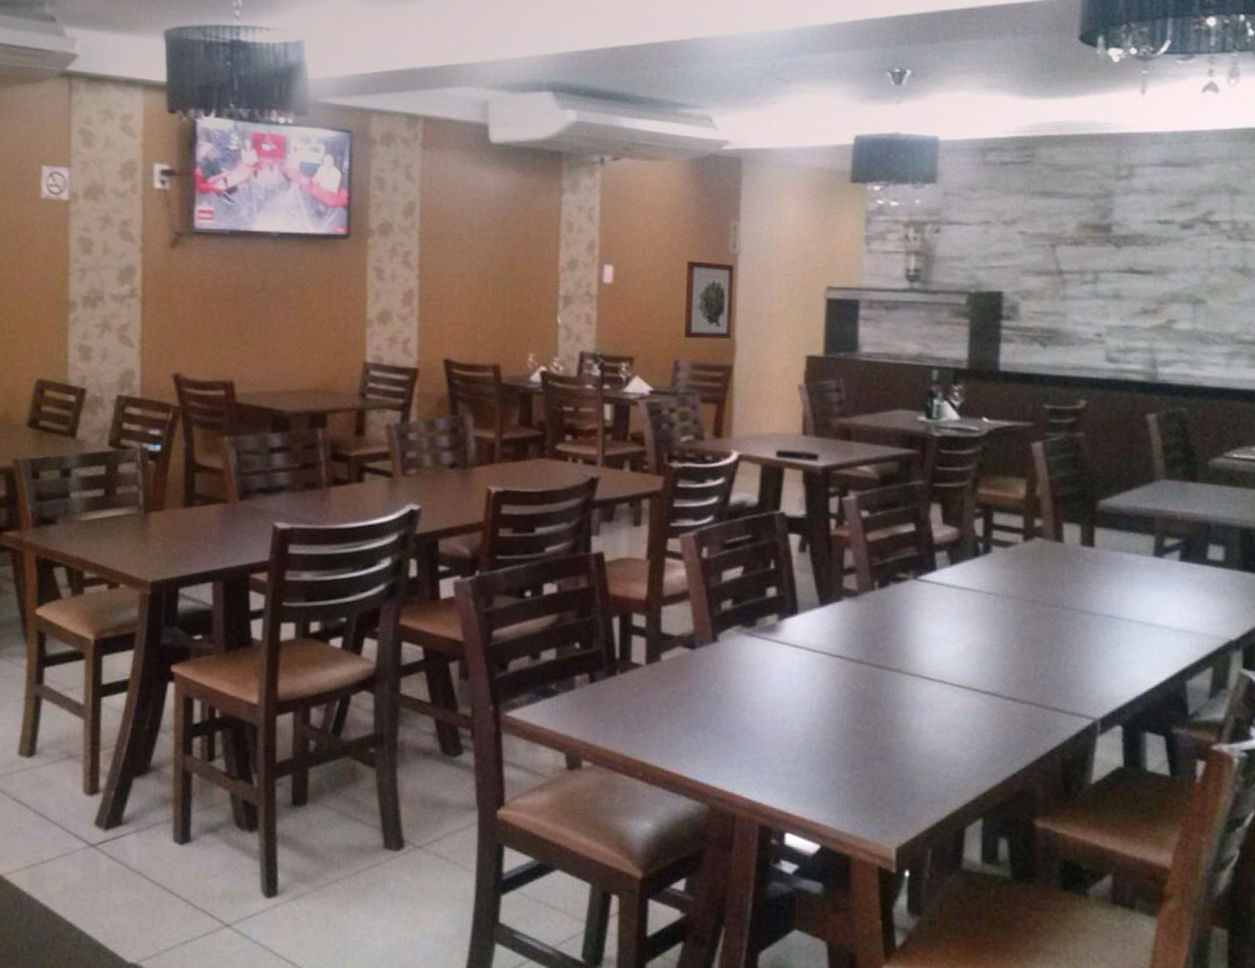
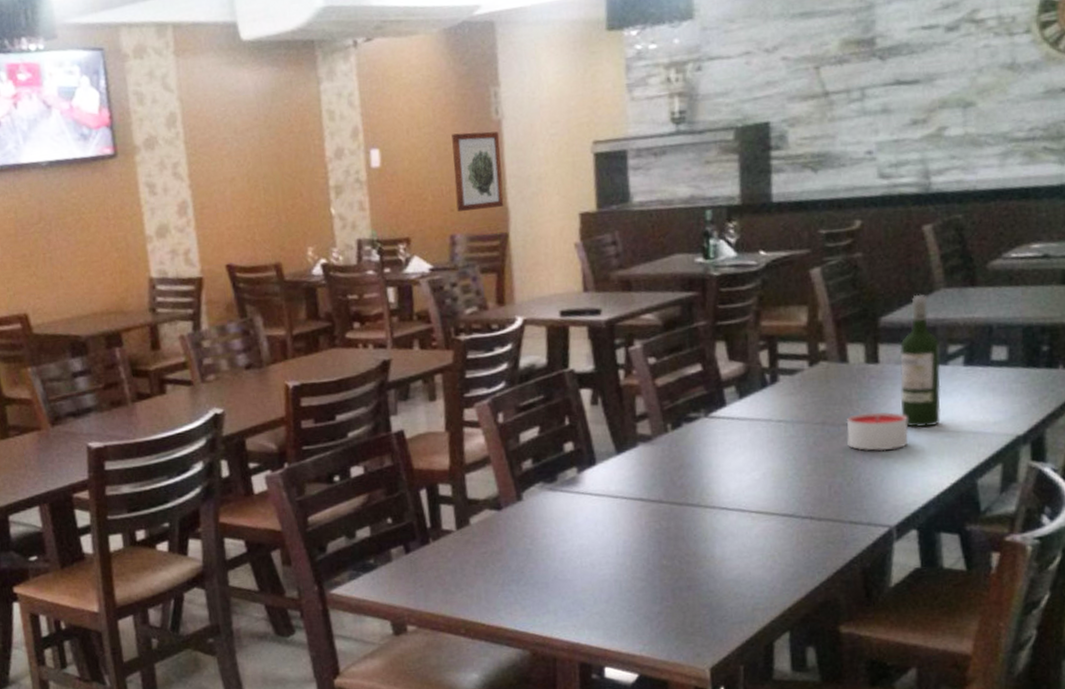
candle: none [1057,596,1120,639] -> present [846,412,909,451]
wine bottle: none [1113,482,1156,619] -> present [899,294,941,428]

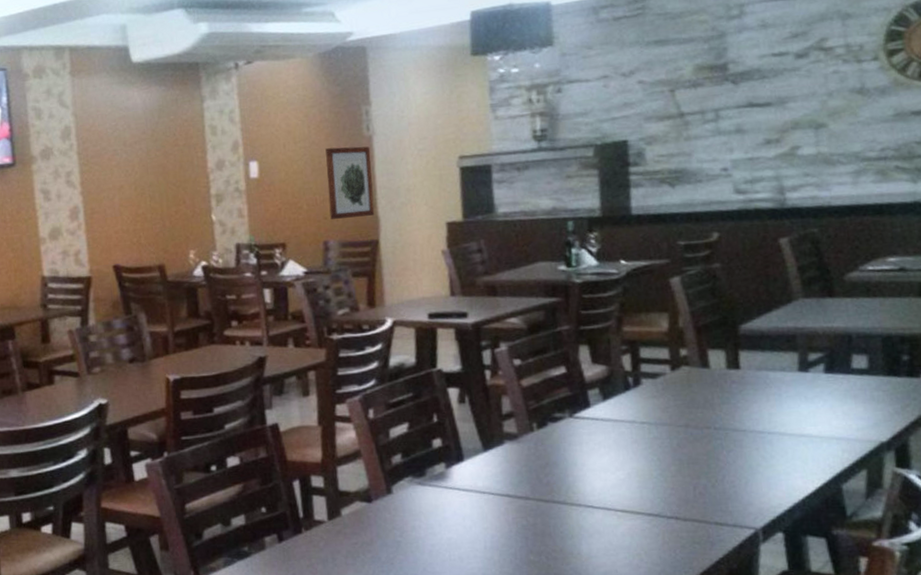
candle: present [846,412,909,451] -> none [709,416,772,455]
wine bottle: present [899,294,941,428] -> none [760,303,803,432]

